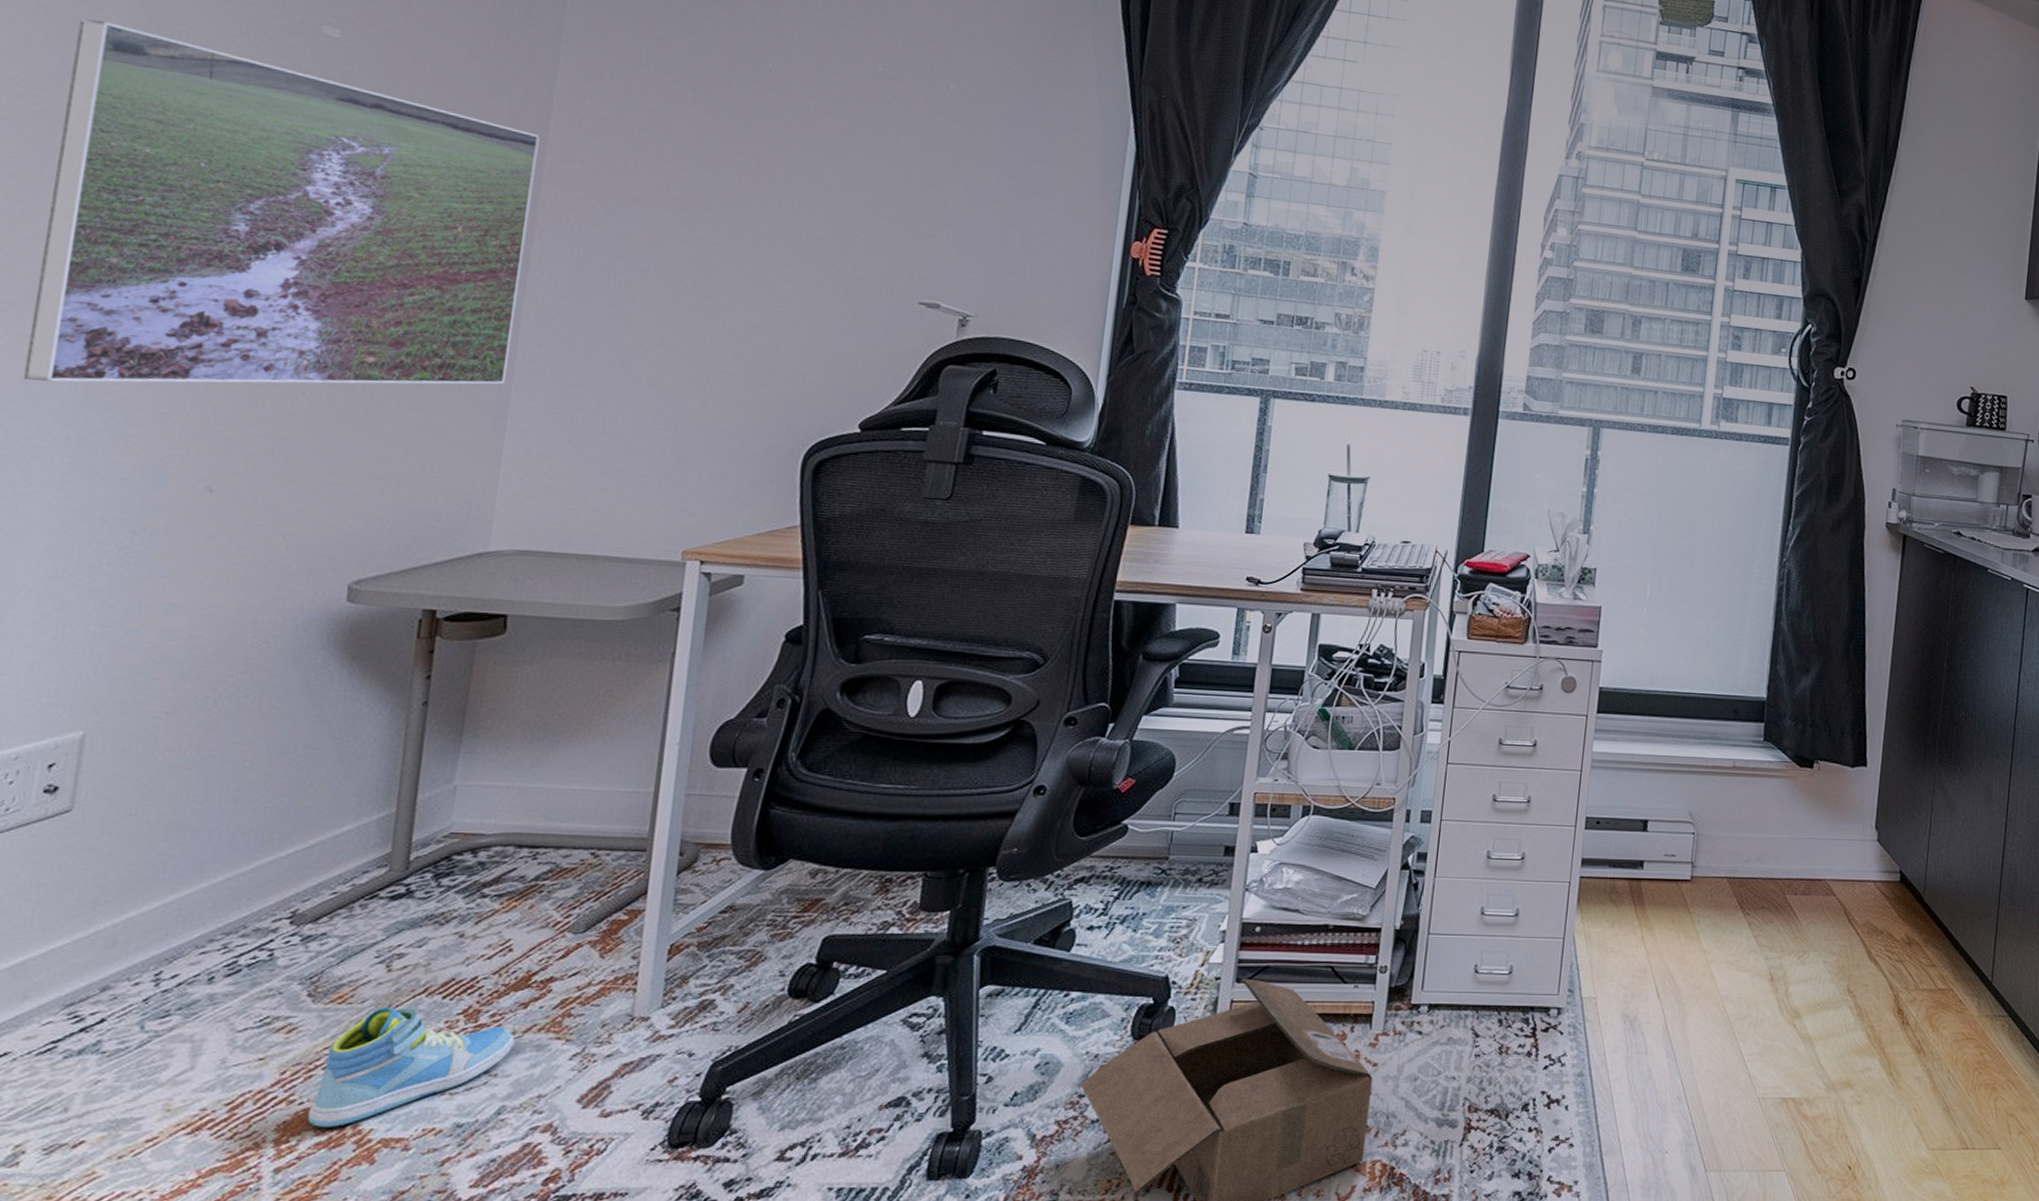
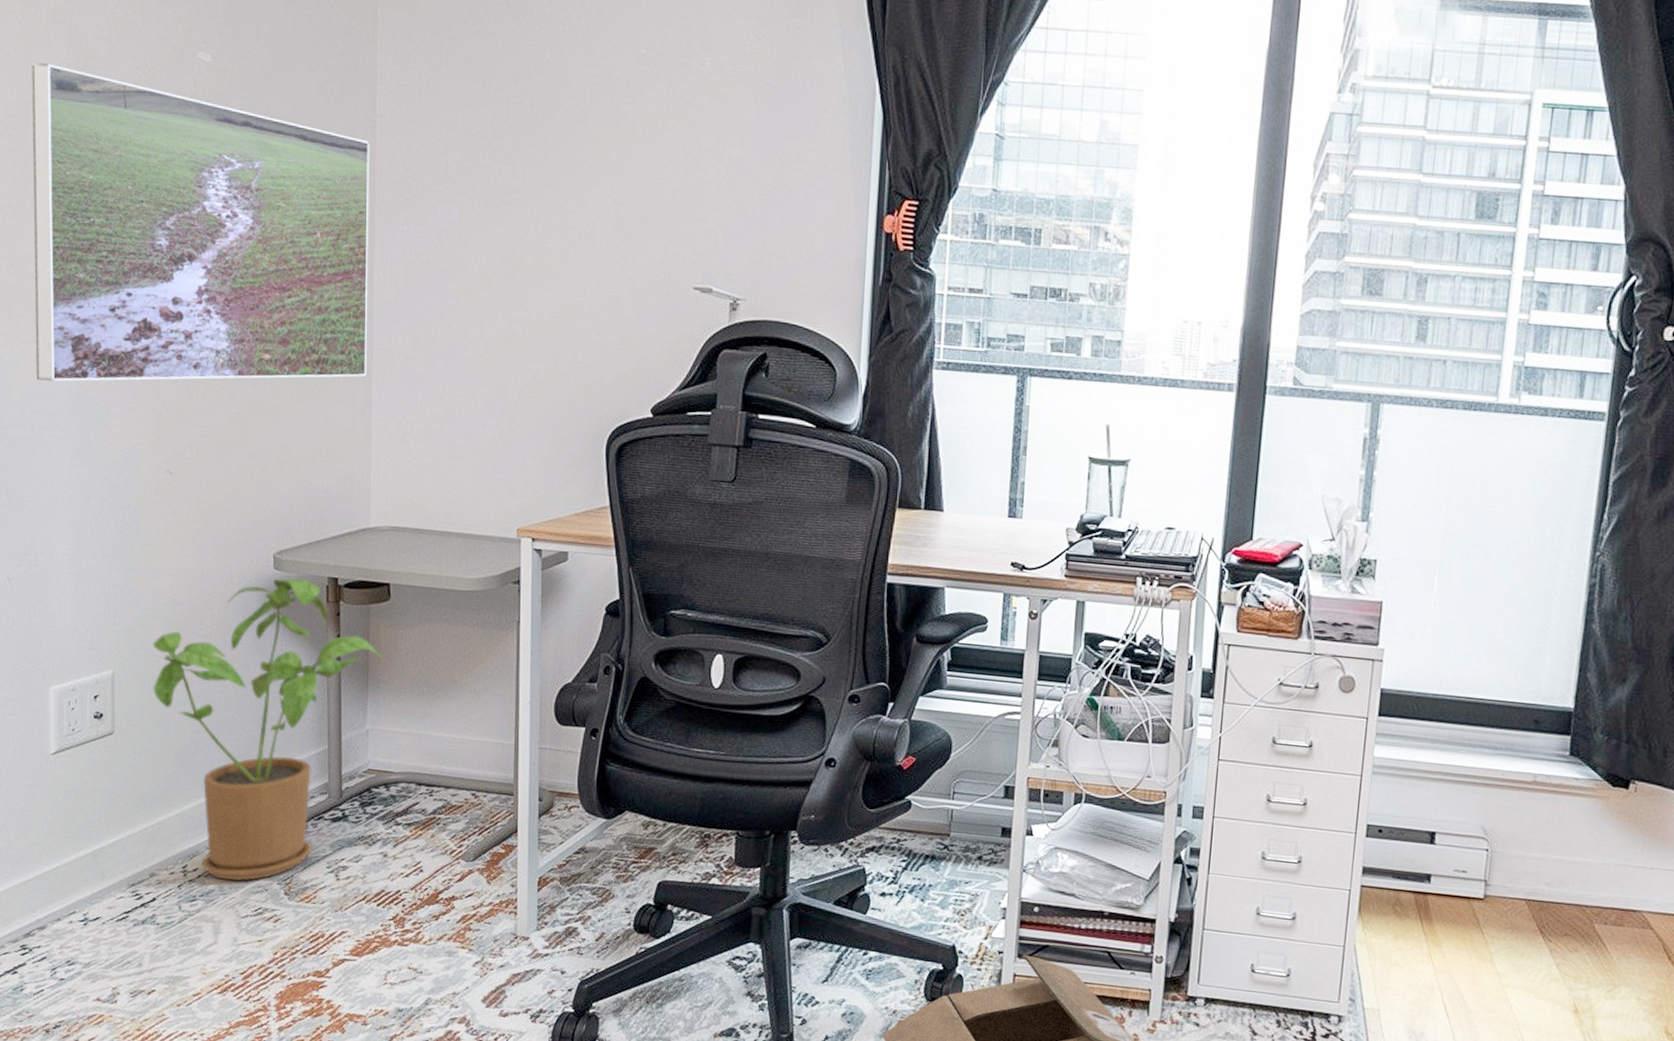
house plant: none [143,611,488,986] -> present [152,578,383,881]
sneaker: present [307,1008,515,1127] -> none [295,909,432,1000]

